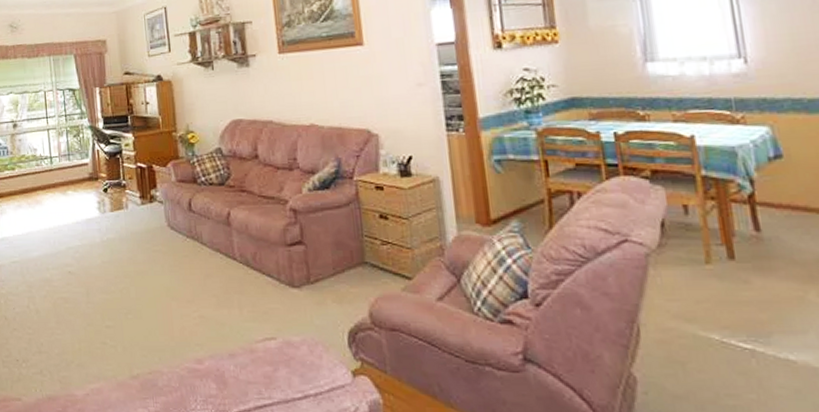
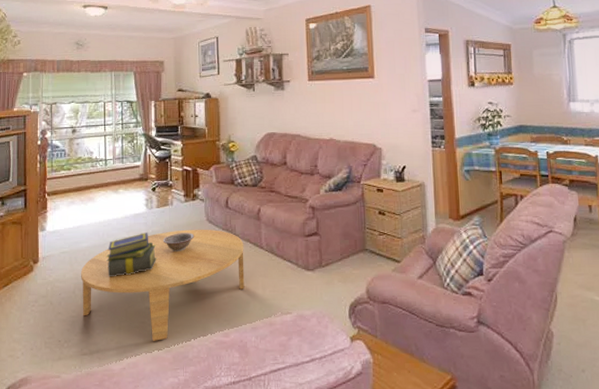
coffee table: none [34,236,218,365] -> present [81,229,245,341]
stack of books: none [58,240,115,291] -> present [105,233,157,277]
decorative bowl: none [119,240,155,262] -> present [163,233,195,251]

